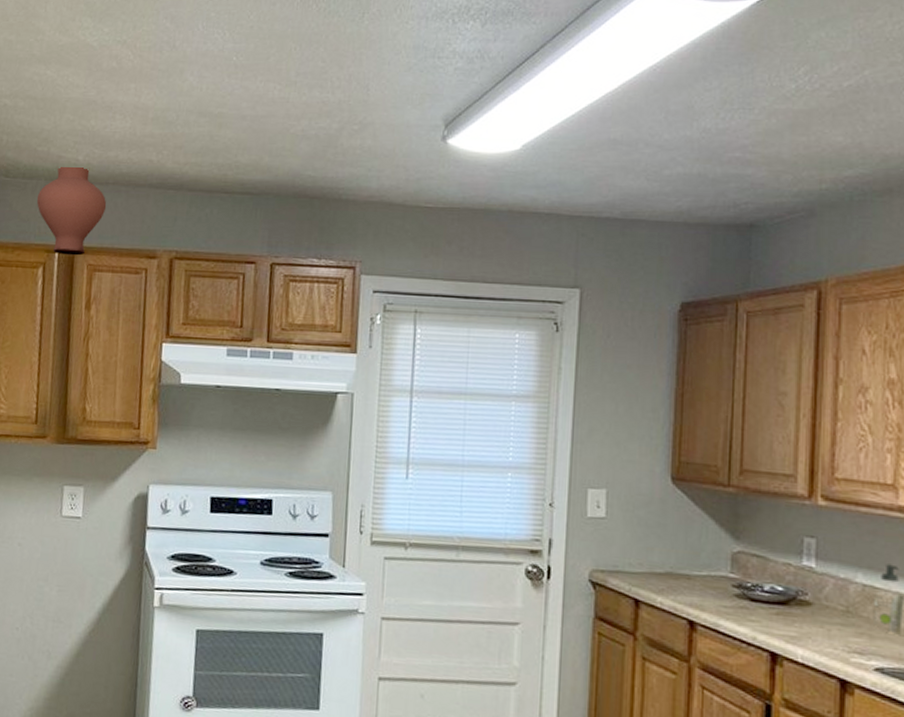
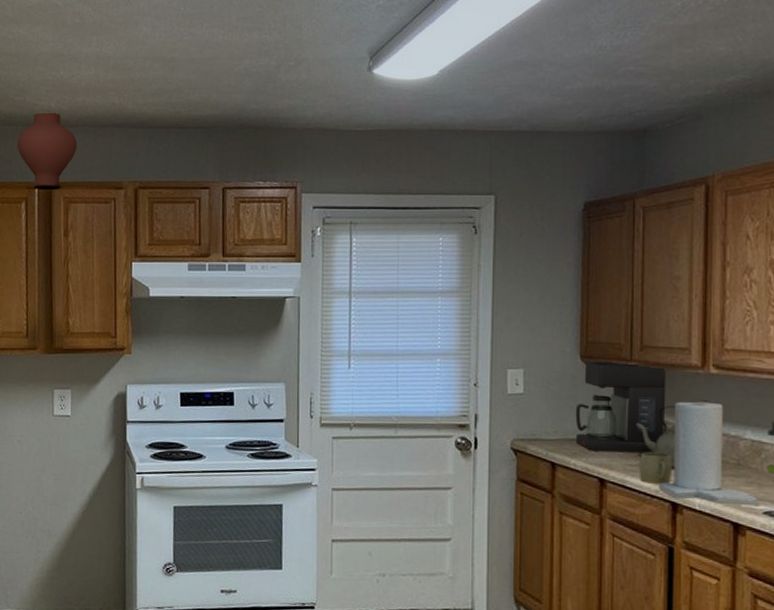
coffee maker: none [662,484,768,594] -> present [575,361,666,454]
kettle: none [731,540,777,614] -> present [635,406,676,469]
mug: none [734,591,773,632] -> present [638,451,672,485]
paper towel: none [756,536,869,662] -> present [659,401,759,507]

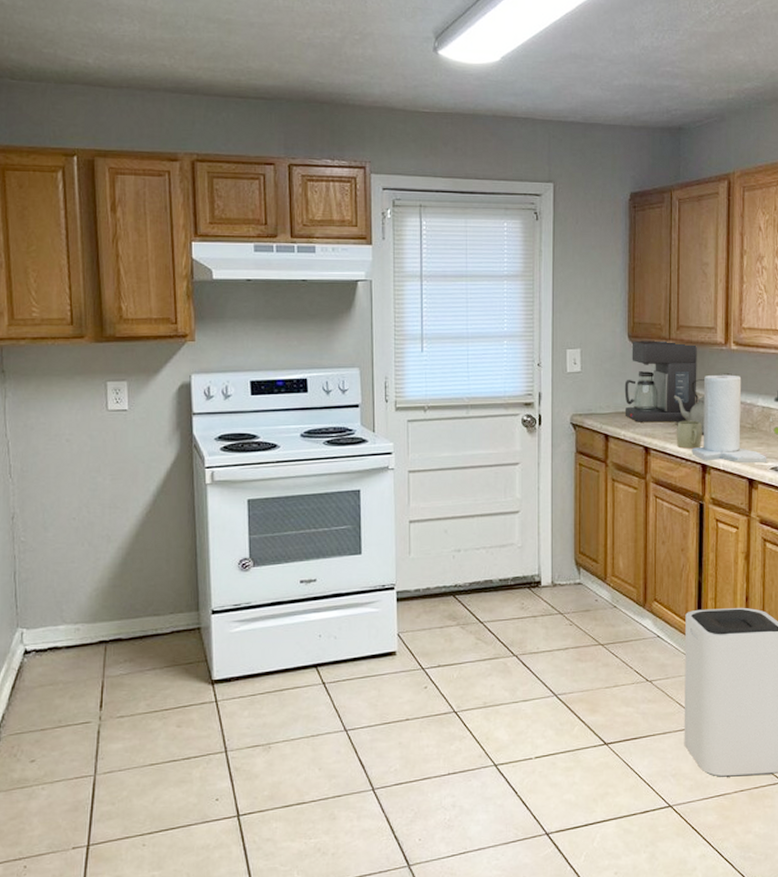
vase: present [16,112,78,191] -> none [48,70,123,159]

